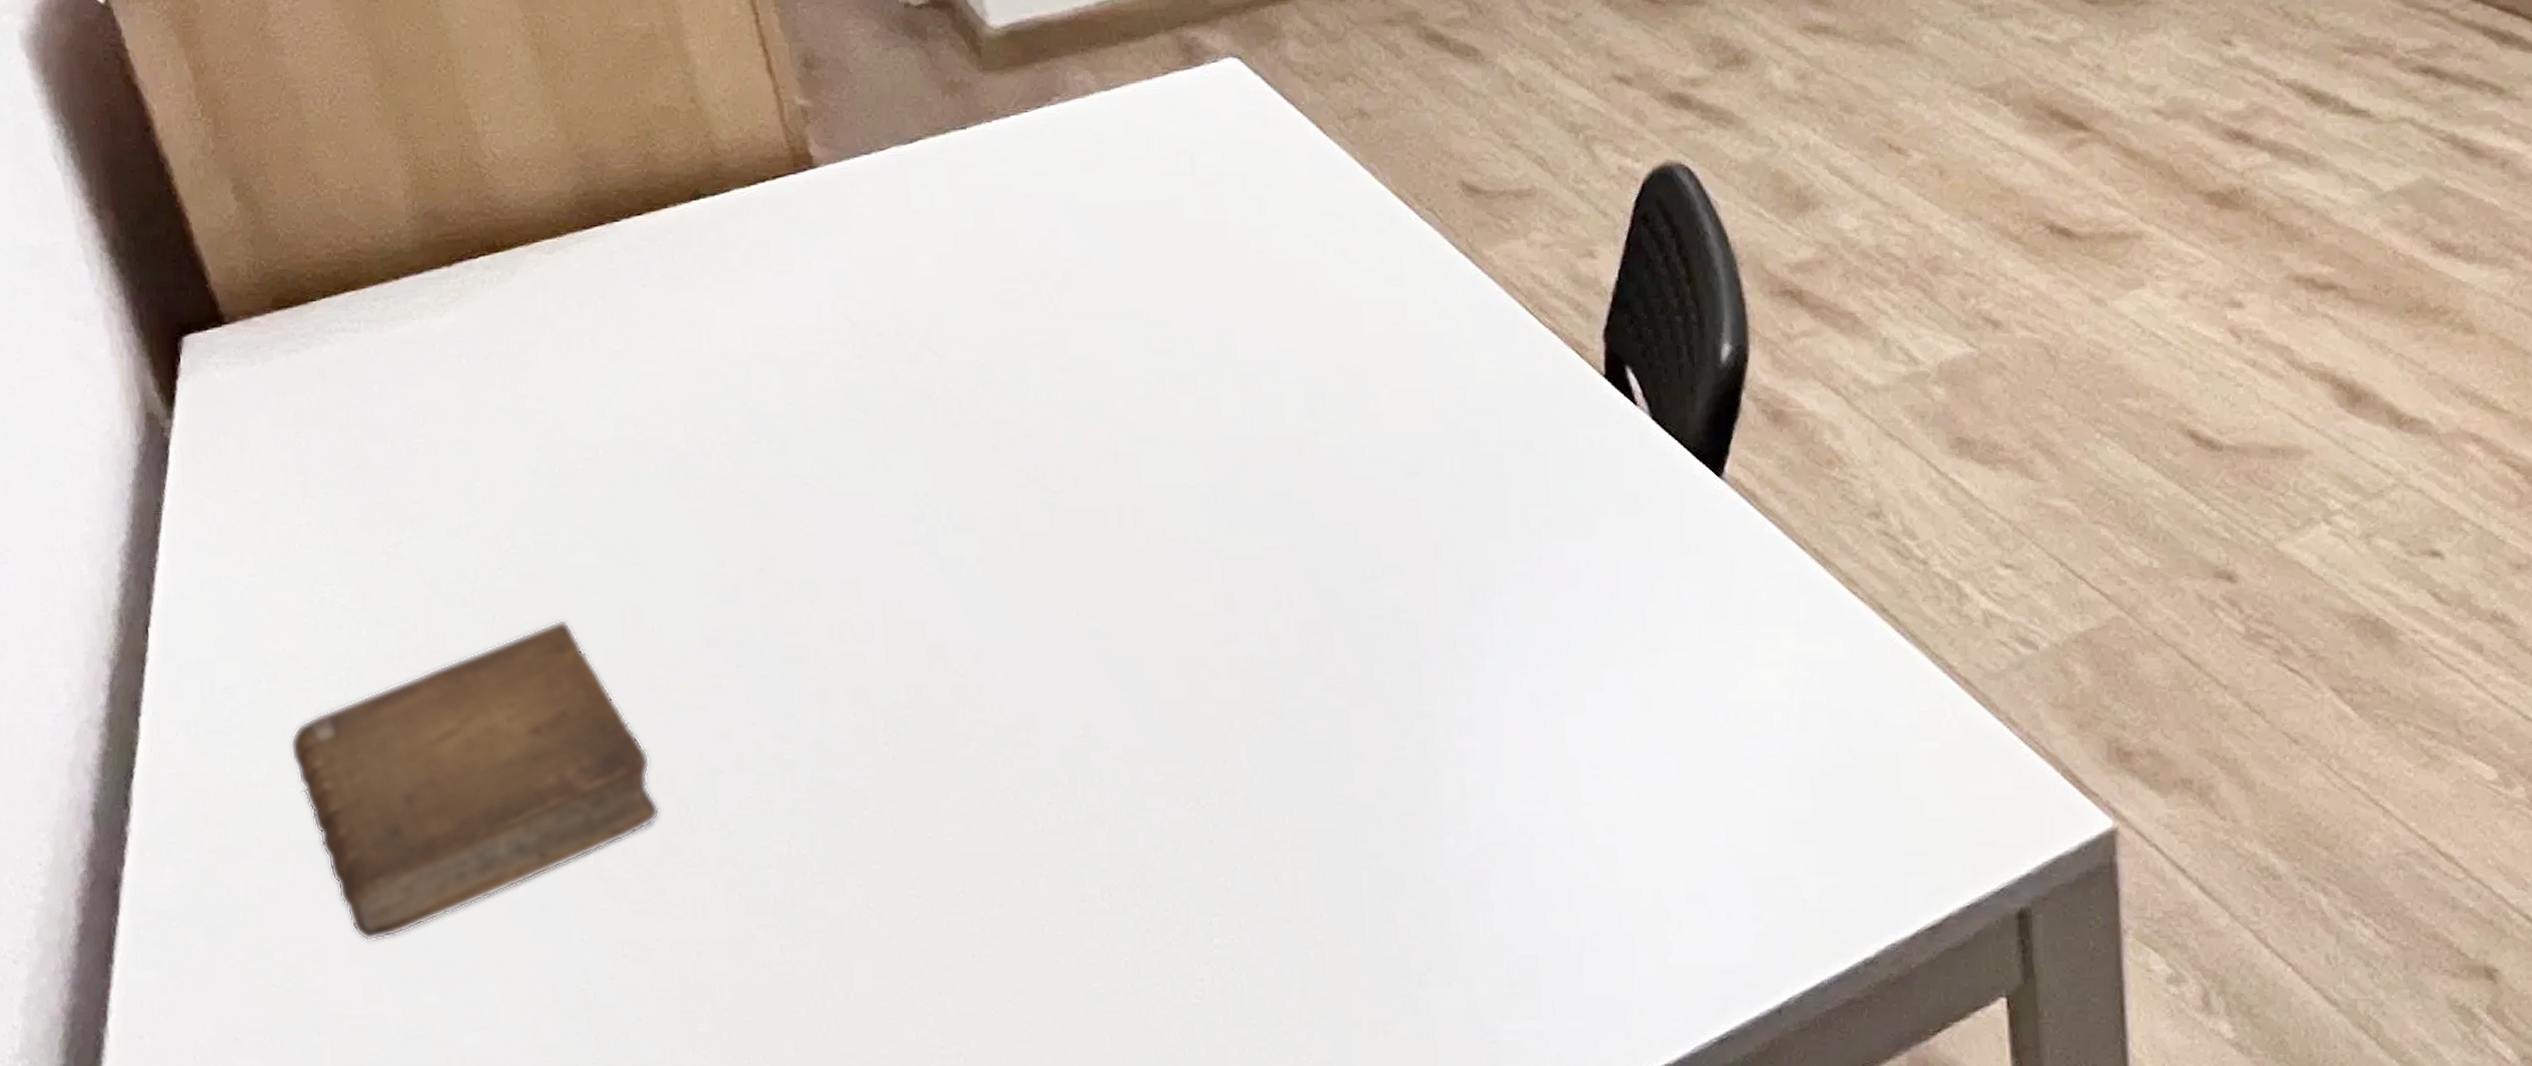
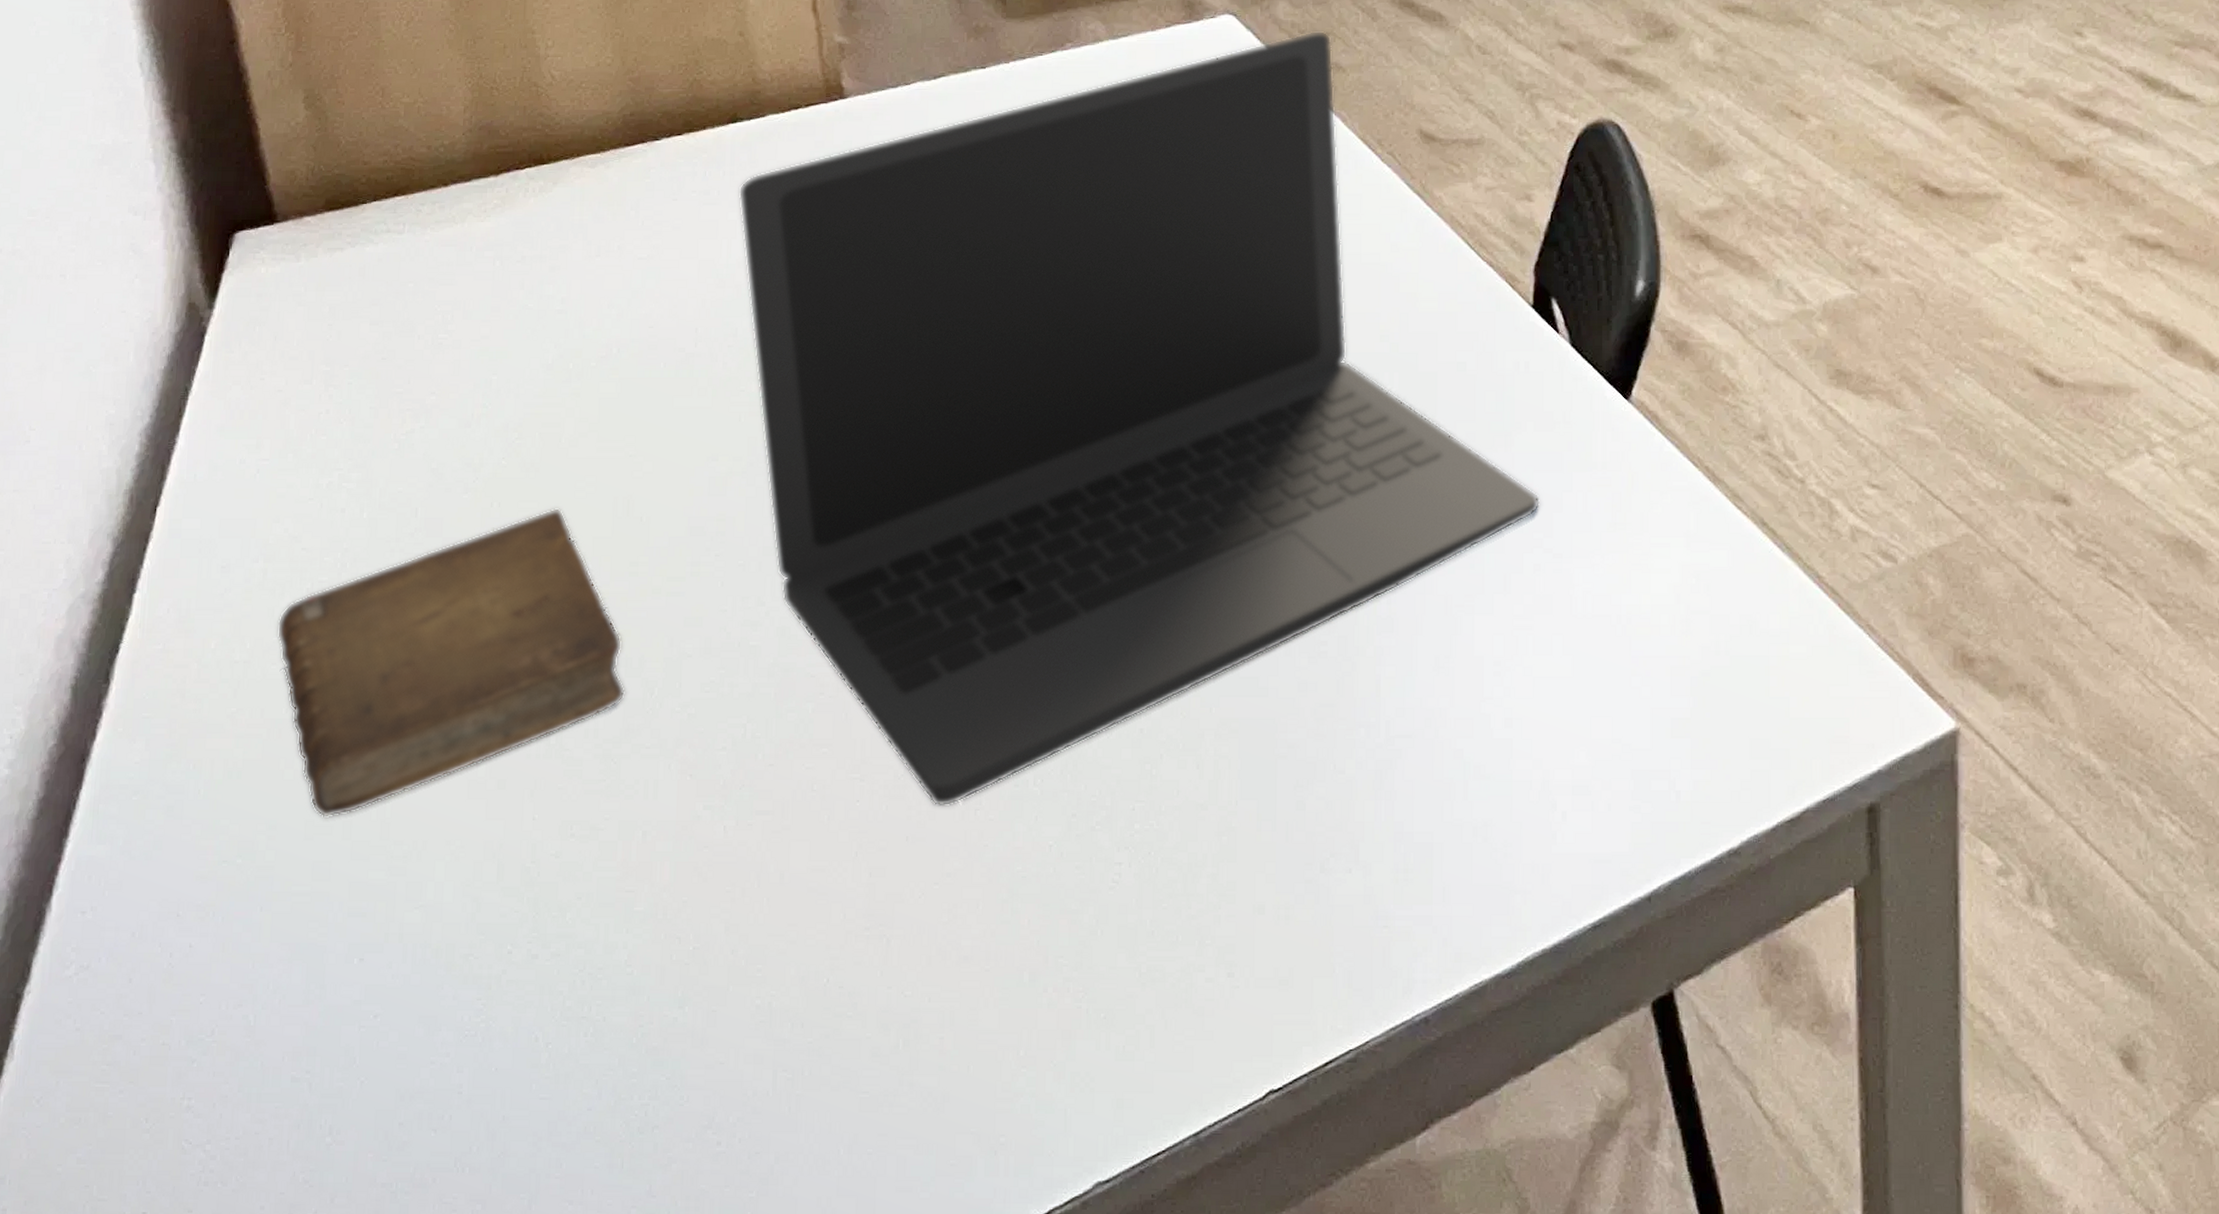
laptop: none [711,71,1629,923] -> present [738,30,1540,807]

